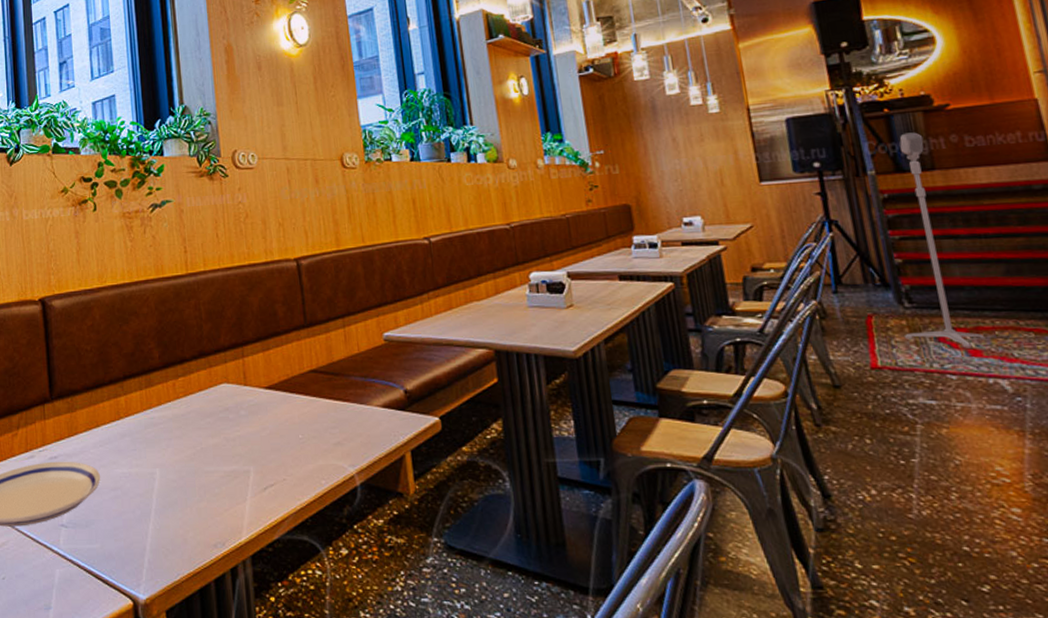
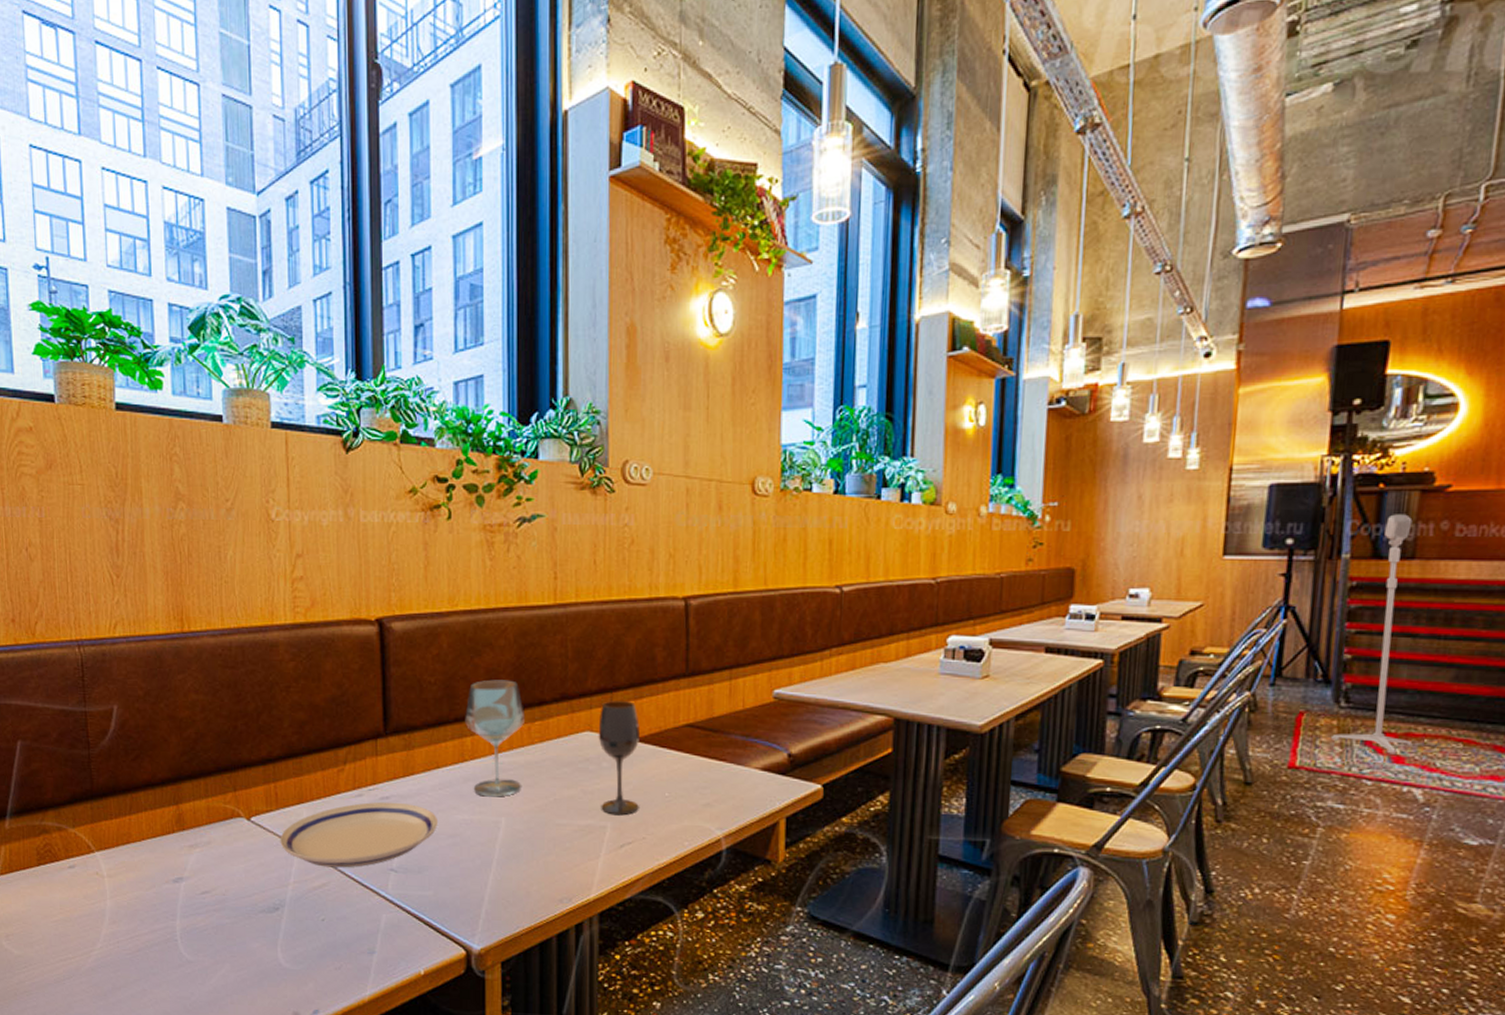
wine glass: none [118,343,171,450] -> present [465,679,526,797]
wine glass: none [233,353,277,458] -> present [598,701,641,815]

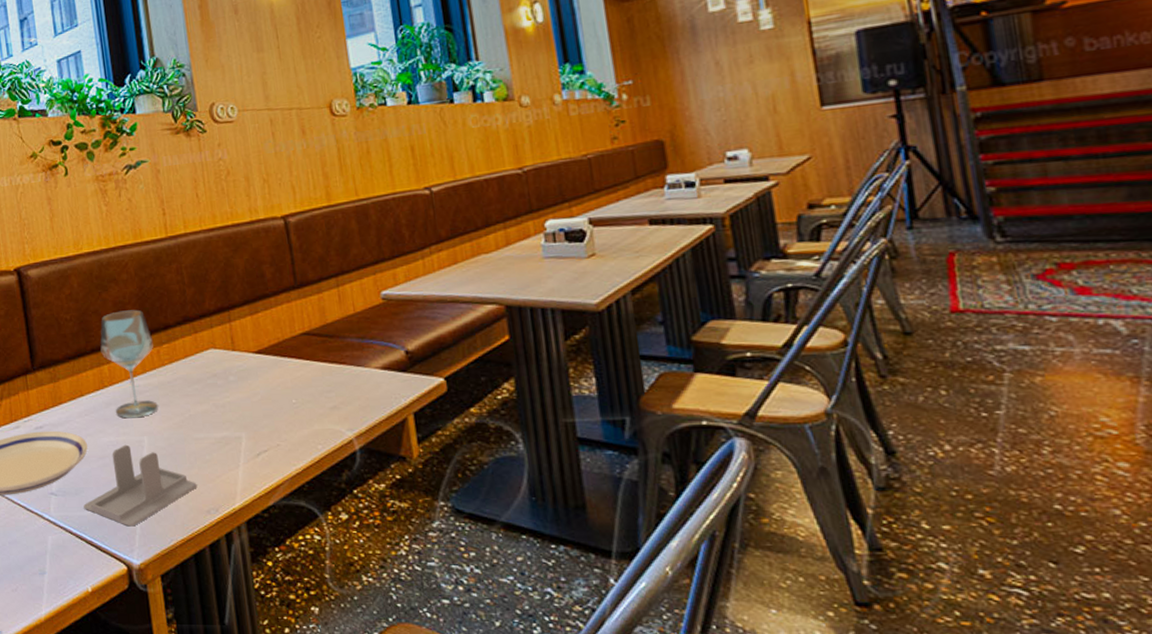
napkin holder: none [426,824,553,910] -> present [83,444,197,527]
wine glass: present [598,701,641,815] -> none [220,317,270,425]
microphone stand: present [1330,514,1413,754] -> none [993,37,1097,286]

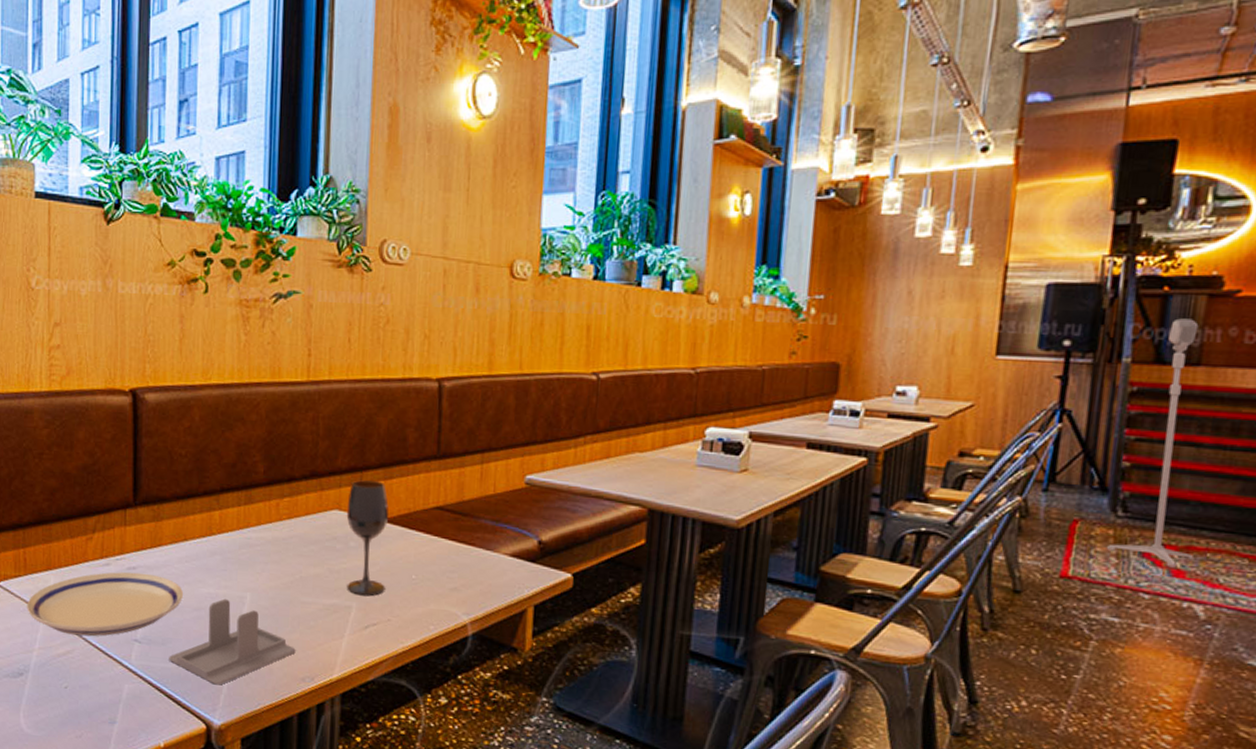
wine glass: present [100,309,158,419] -> none [214,454,275,572]
wine glass: none [220,317,270,425] -> present [346,480,389,595]
microphone stand: none [993,37,1097,286] -> present [1105,318,1199,568]

